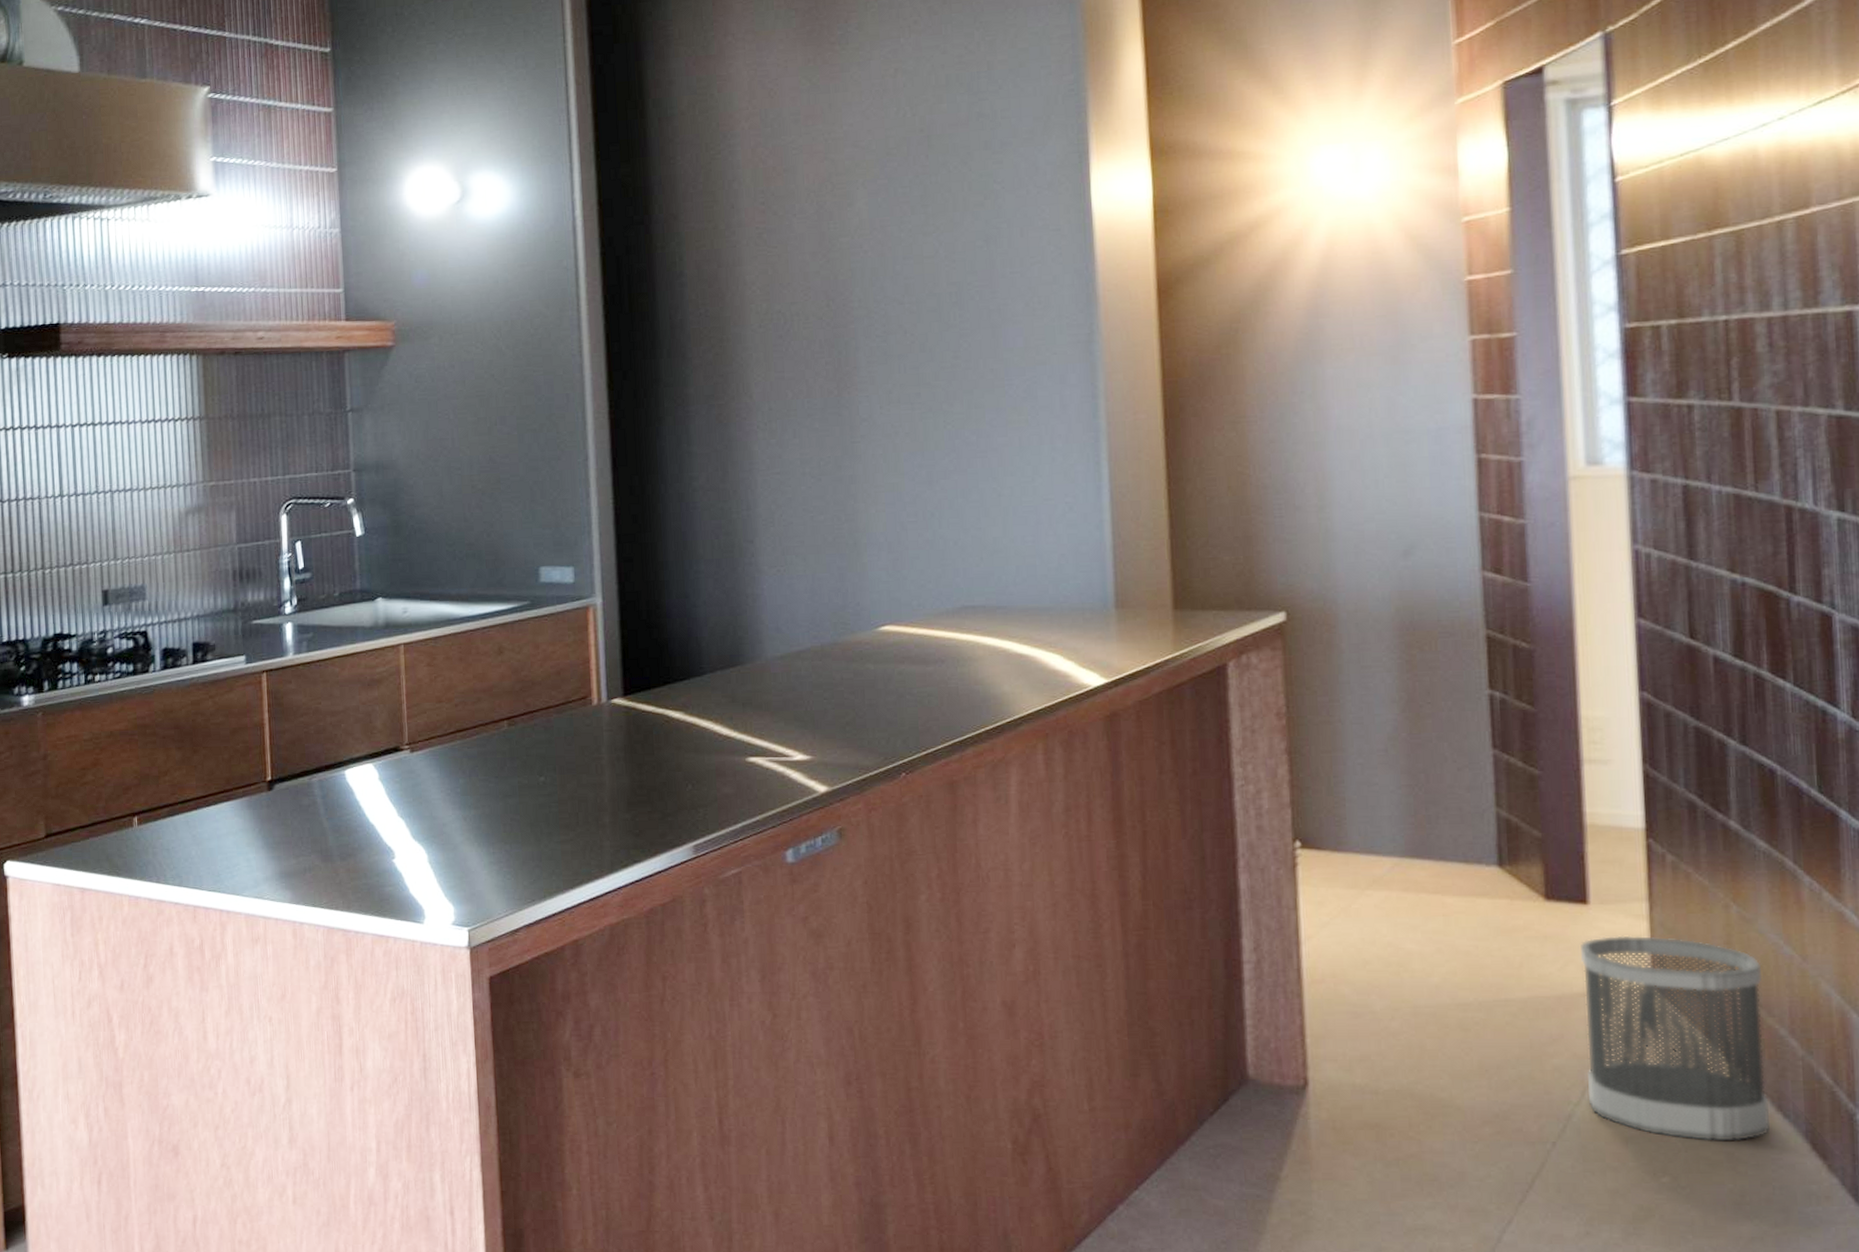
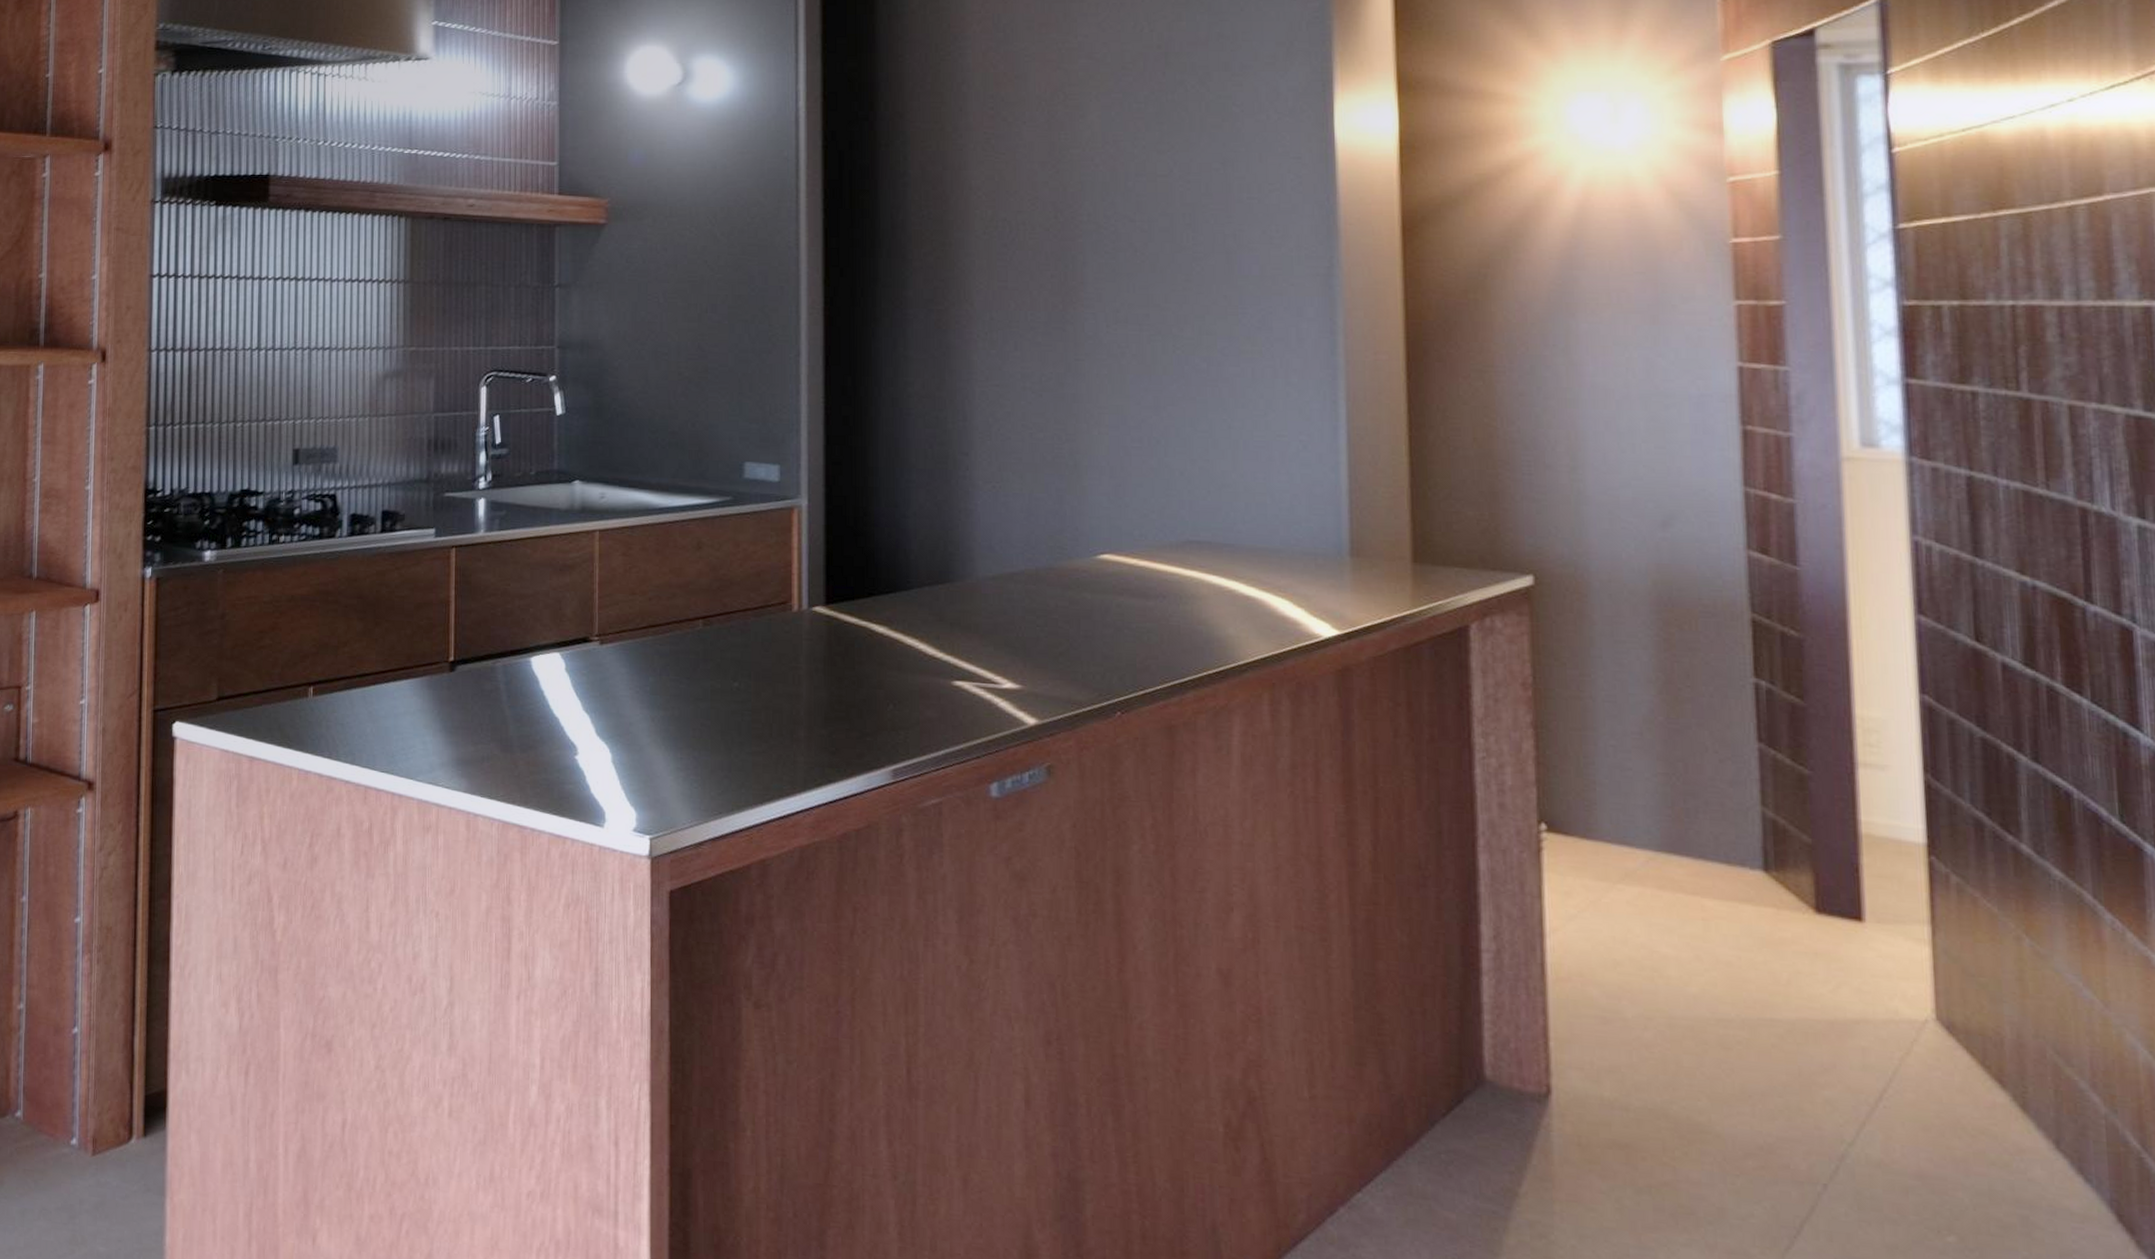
wastebasket: present [1580,935,1770,1142] -> none [1855,959,2069,1204]

